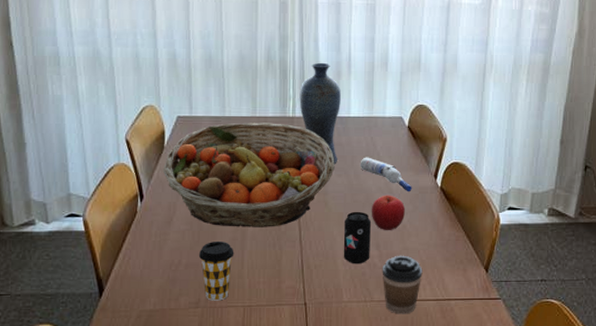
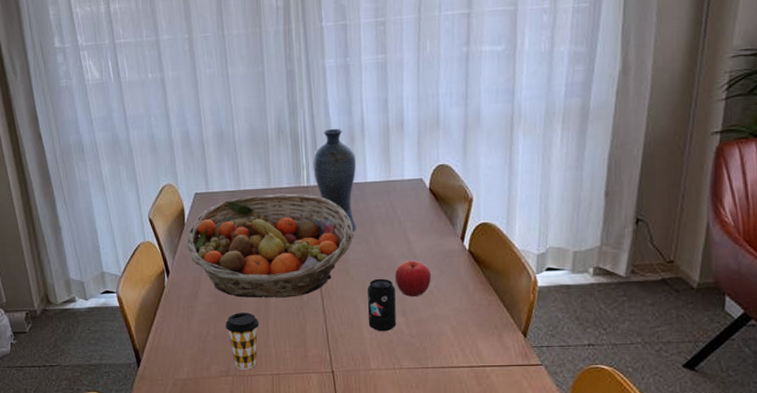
water bottle: present [360,157,412,192] -> none [380,222,437,257]
coffee cup: present [382,255,423,314] -> none [409,321,454,382]

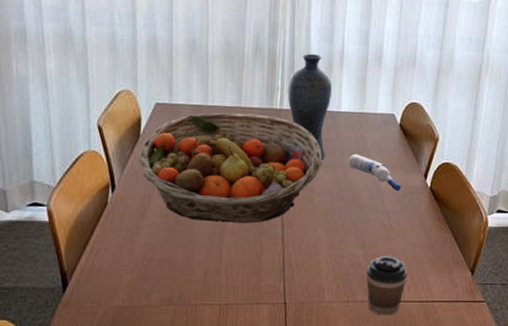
coffee cup: present [226,313,259,370] -> none [174,236,212,298]
beverage can: present [367,278,397,332] -> none [327,209,357,264]
water bottle: none [380,222,437,257] -> present [348,154,401,192]
fruit: present [394,260,431,297] -> none [357,193,393,230]
coffee cup: none [409,321,454,382] -> present [366,255,408,316]

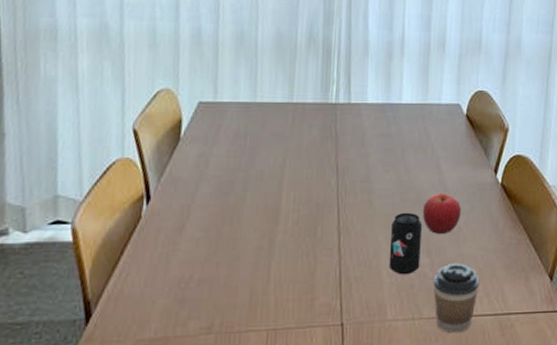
fruit basket: present [138,113,323,223] -> none [177,109,383,234]
vase: present [287,53,332,161] -> none [344,42,392,158]
beverage can: none [327,209,357,264] -> present [389,212,422,275]
water bottle: present [348,154,401,192] -> none [411,149,469,190]
fruit: none [357,193,393,230] -> present [422,193,461,234]

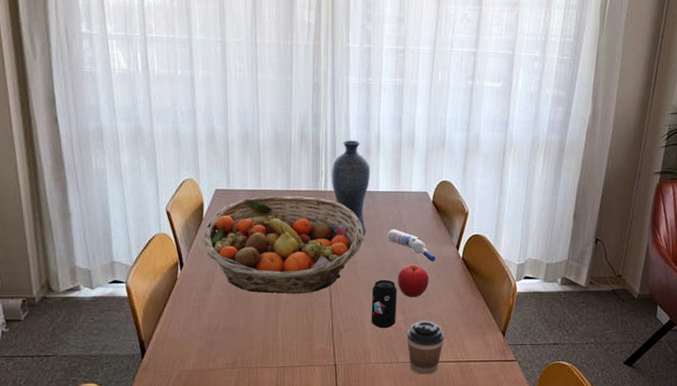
fruit basket: none [177,109,383,234] -> present [202,196,364,294]
vase: none [344,42,392,158] -> present [331,140,370,236]
water bottle: none [411,149,469,190] -> present [387,229,436,262]

